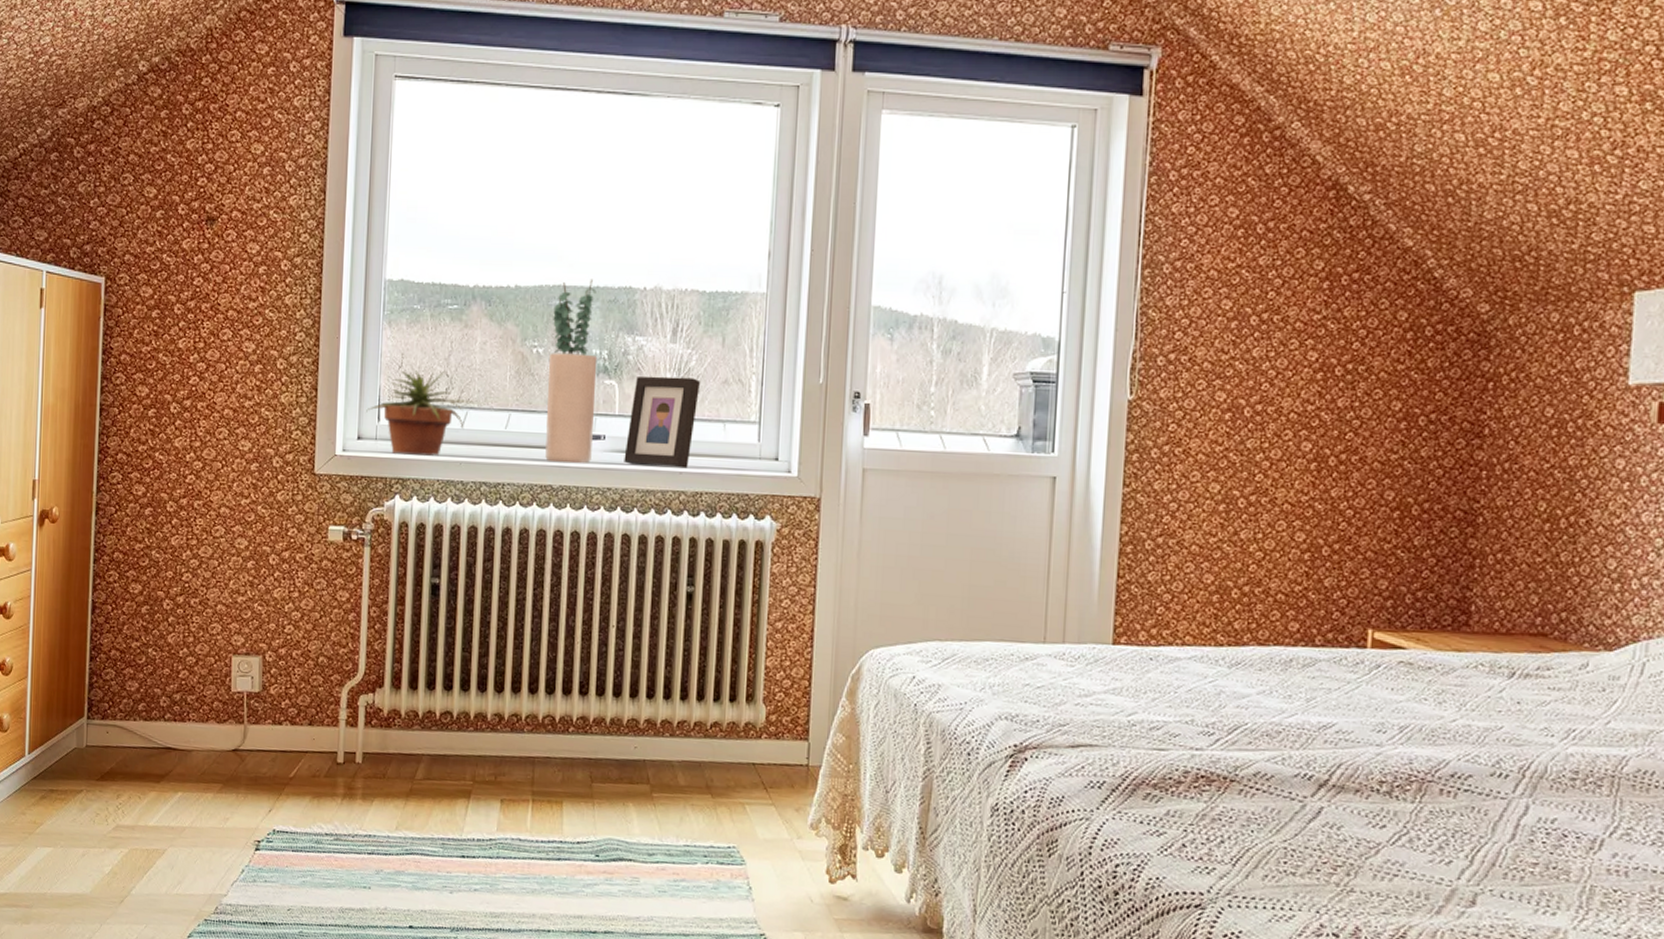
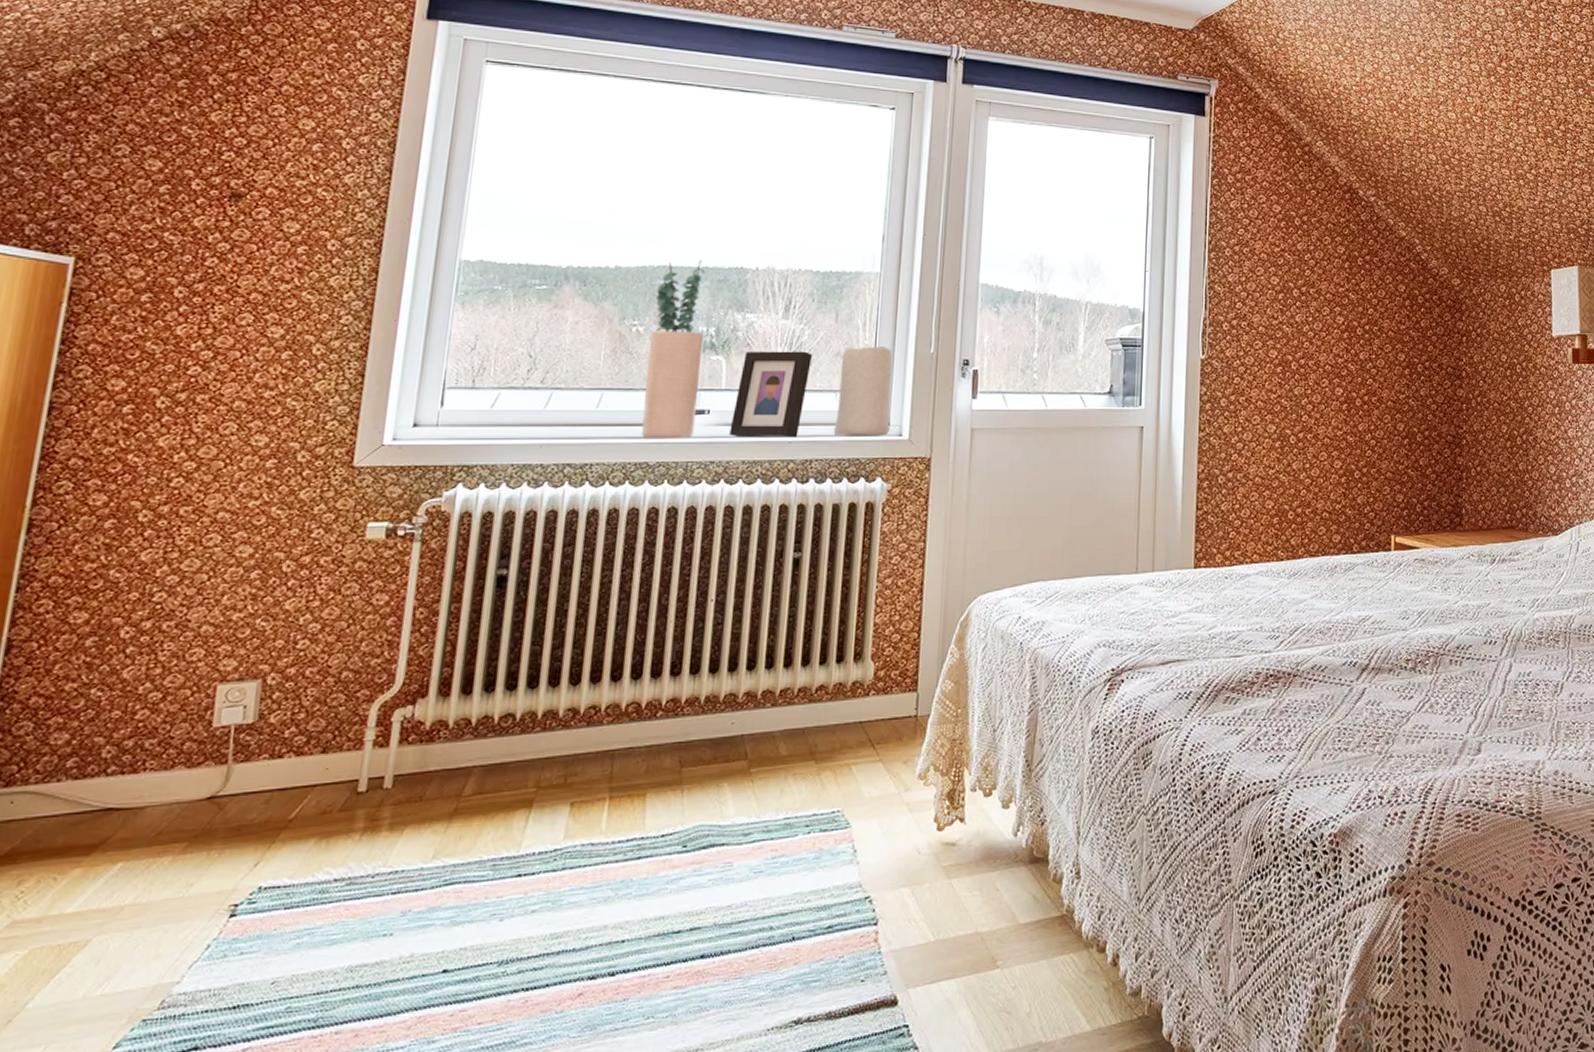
potted plant: present [366,370,474,456] -> none [426,351,560,441]
candle: none [722,374,781,472] -> present [833,346,893,436]

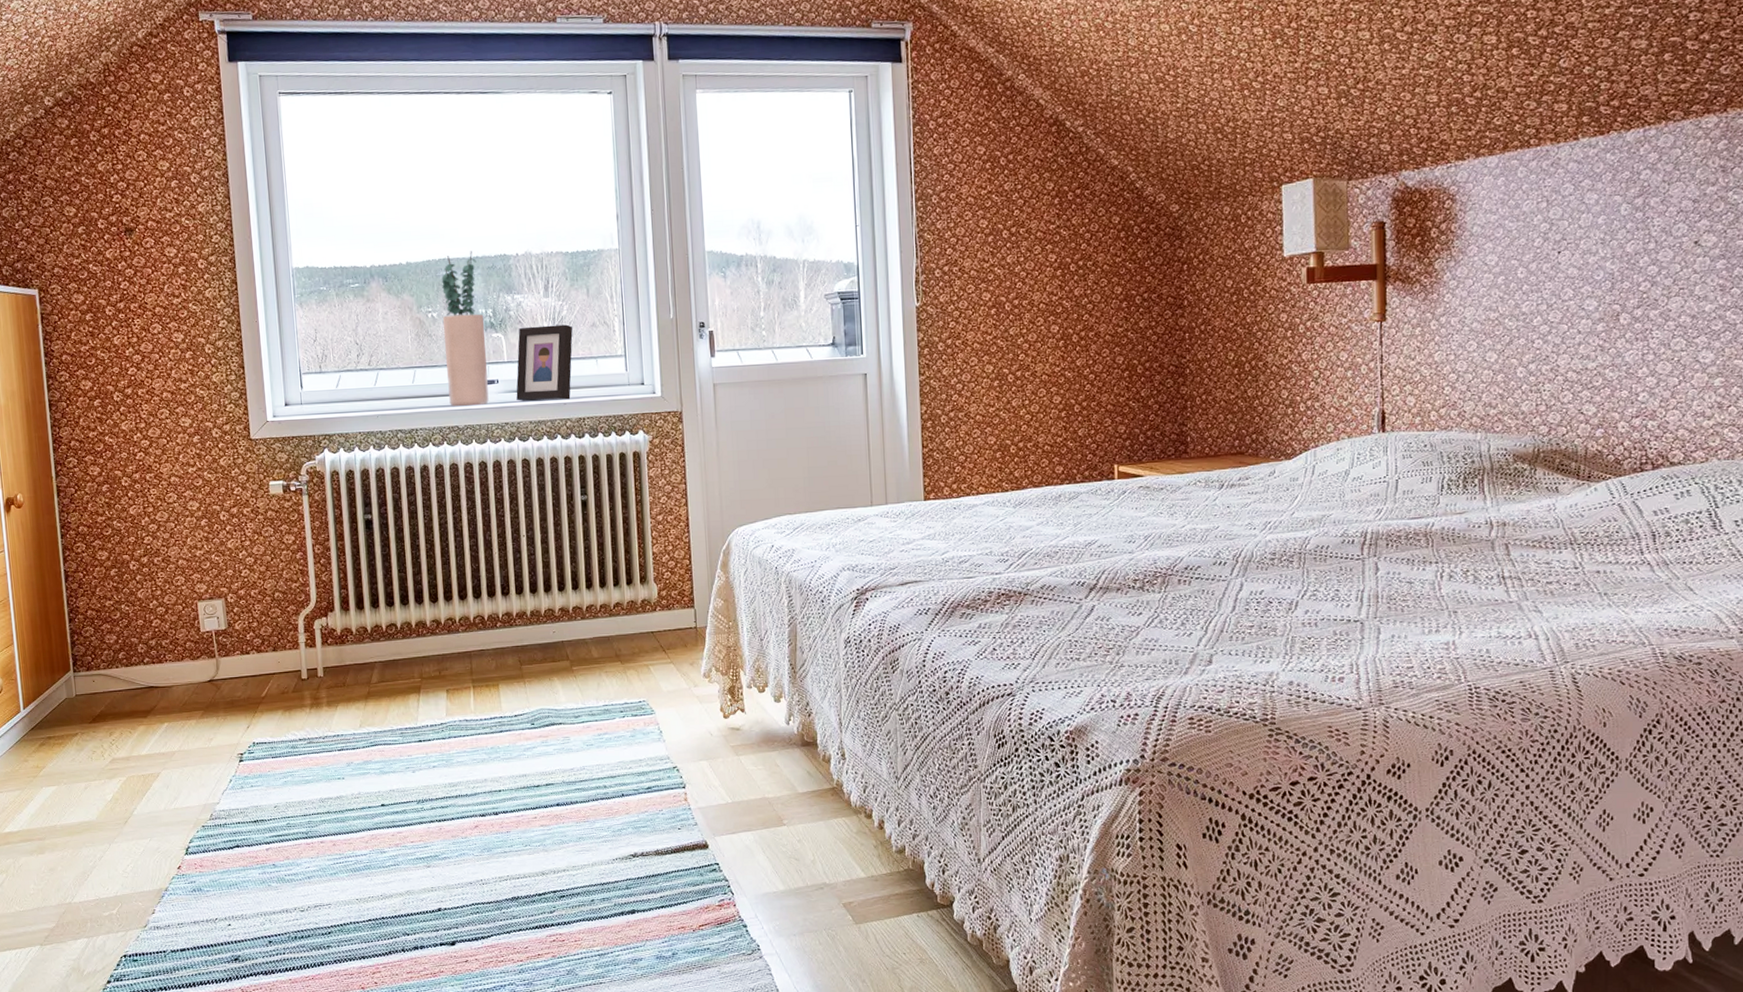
candle: present [833,346,893,436] -> none [596,315,645,397]

